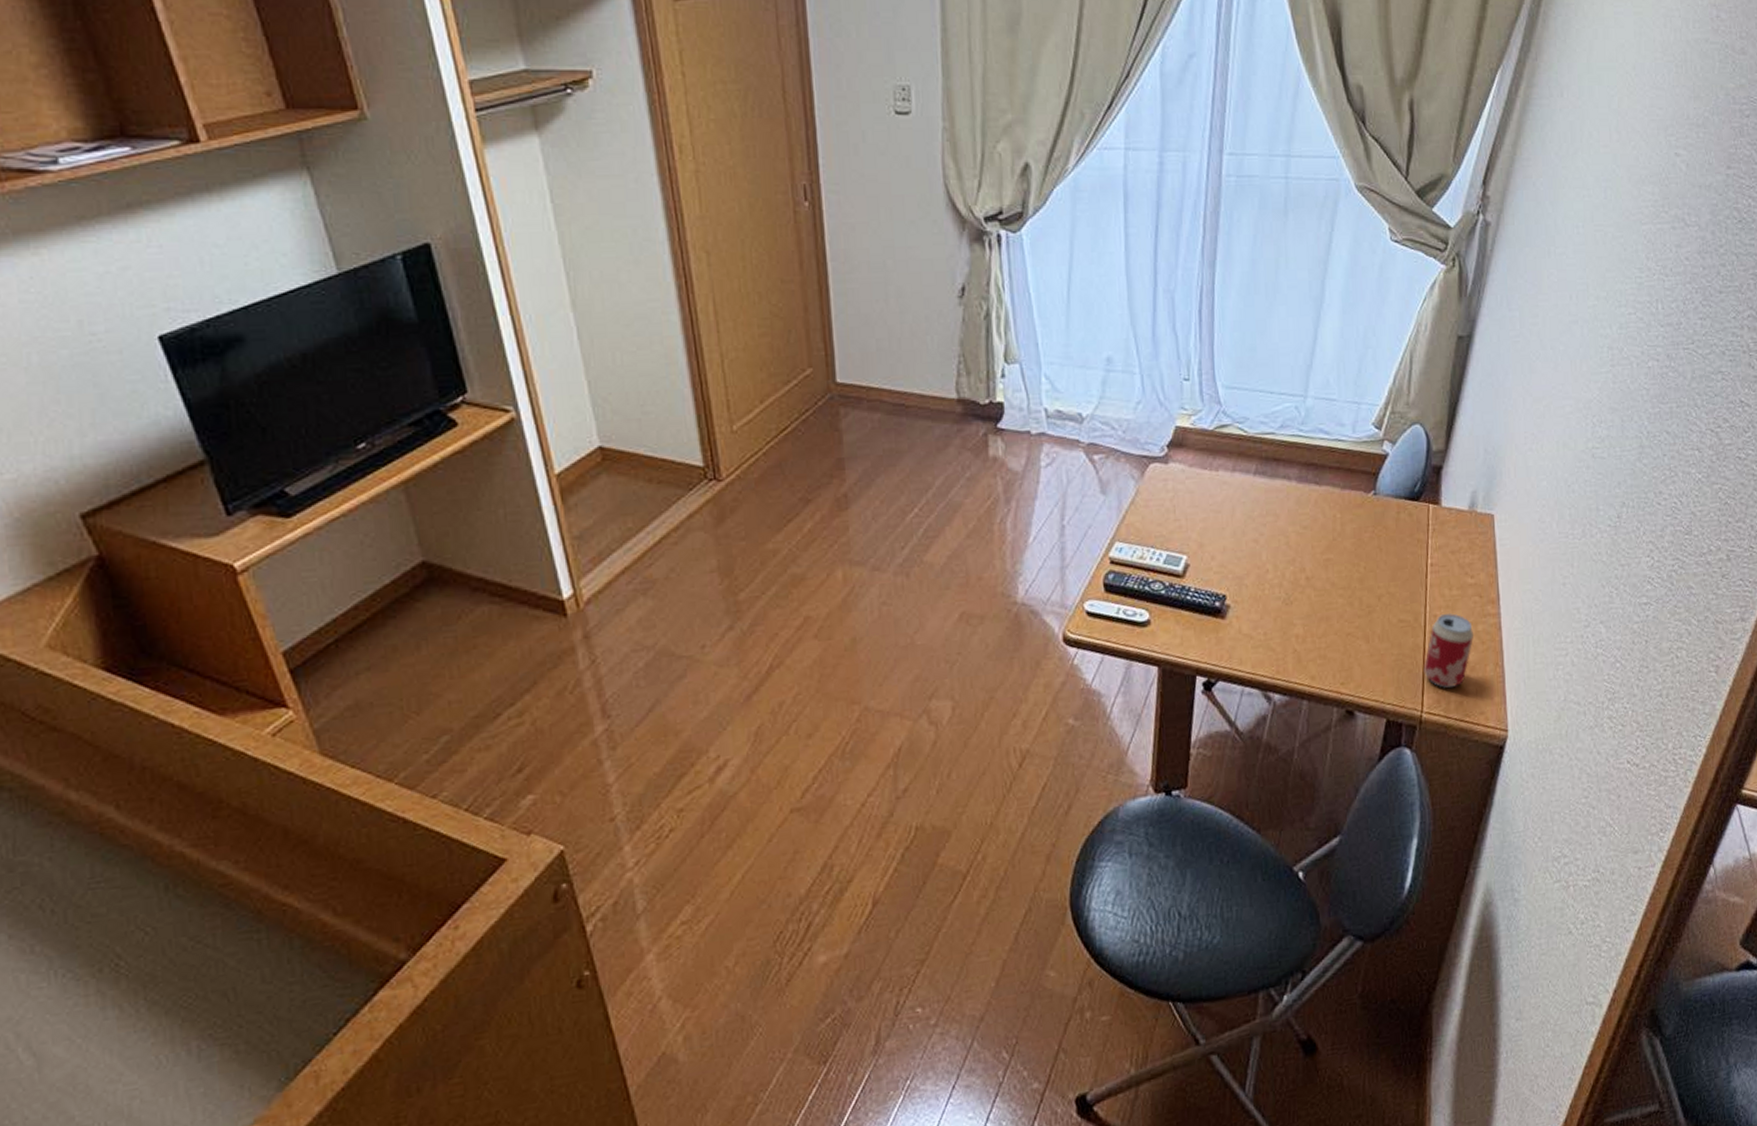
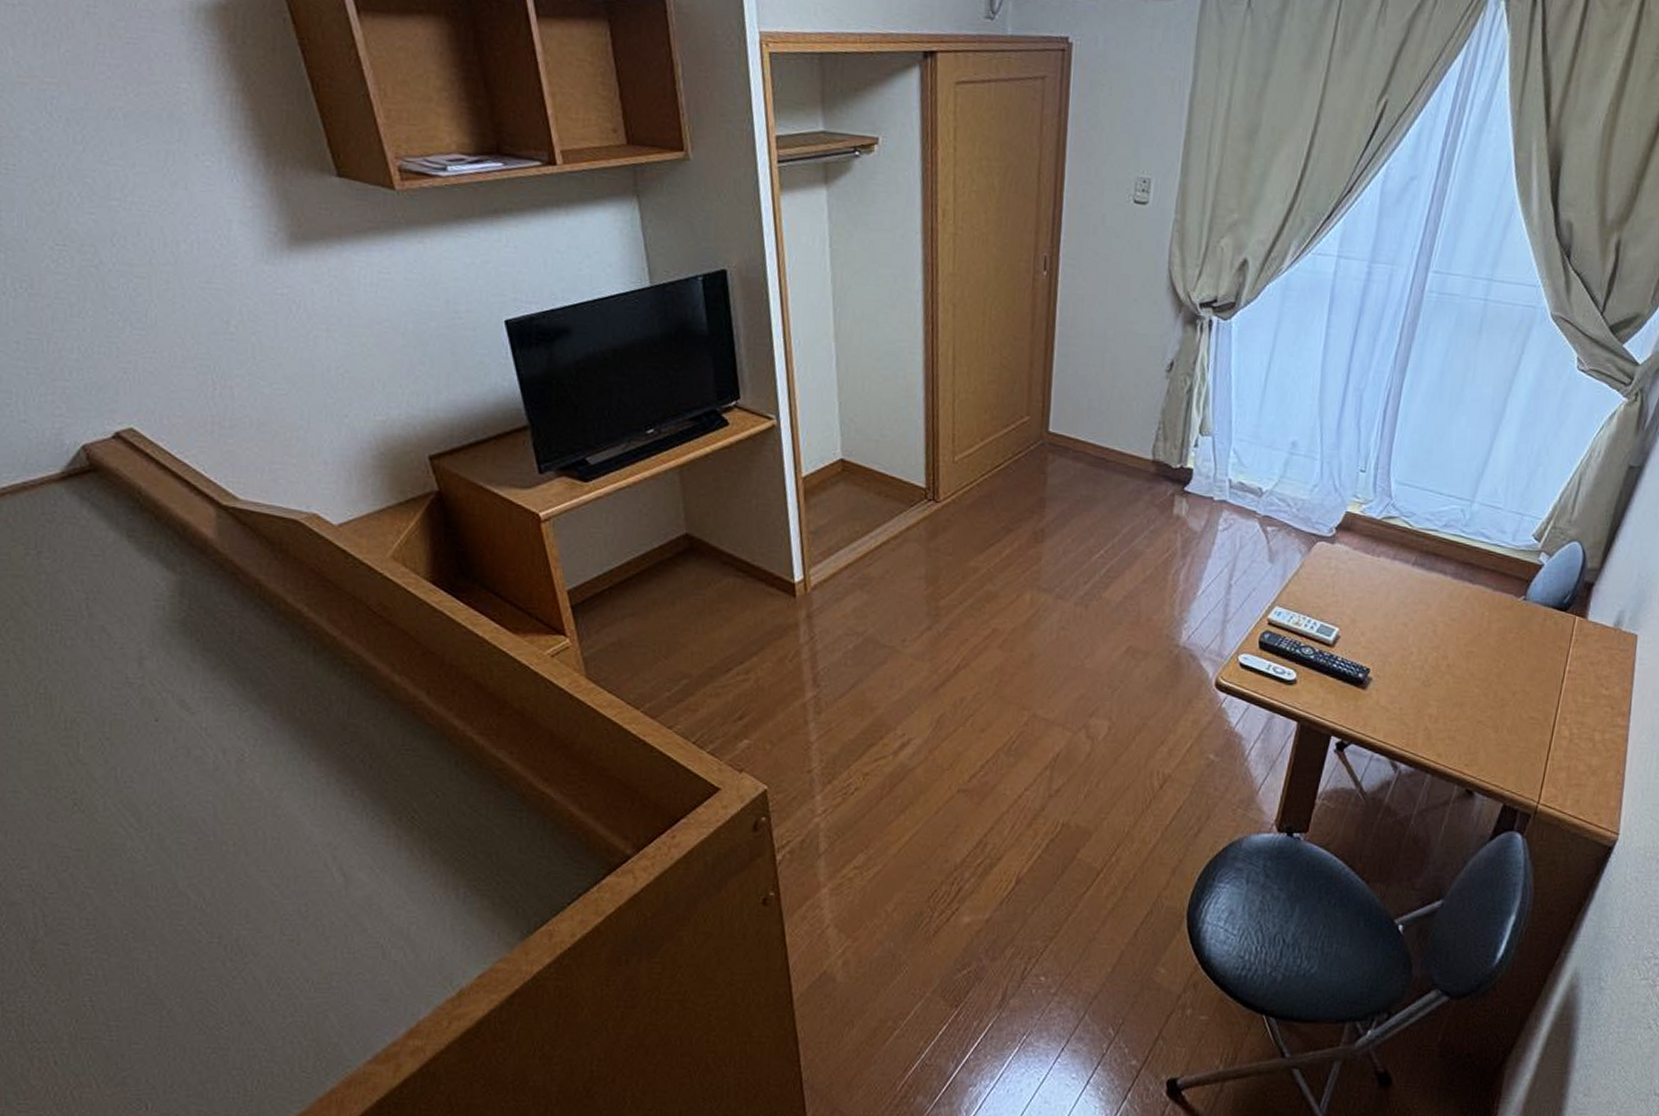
beverage can: present [1423,613,1473,689] -> none [1546,718,1600,787]

